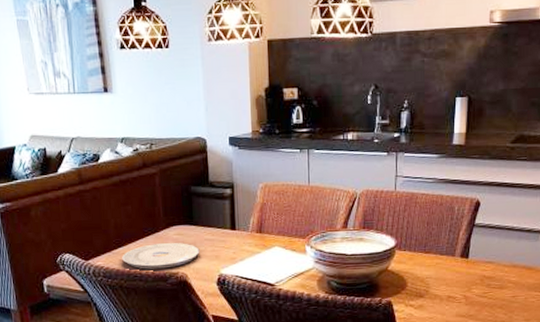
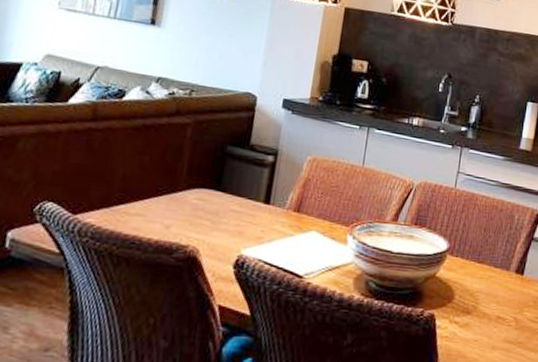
plate: present [122,242,200,269] -> none [121,206,222,239]

